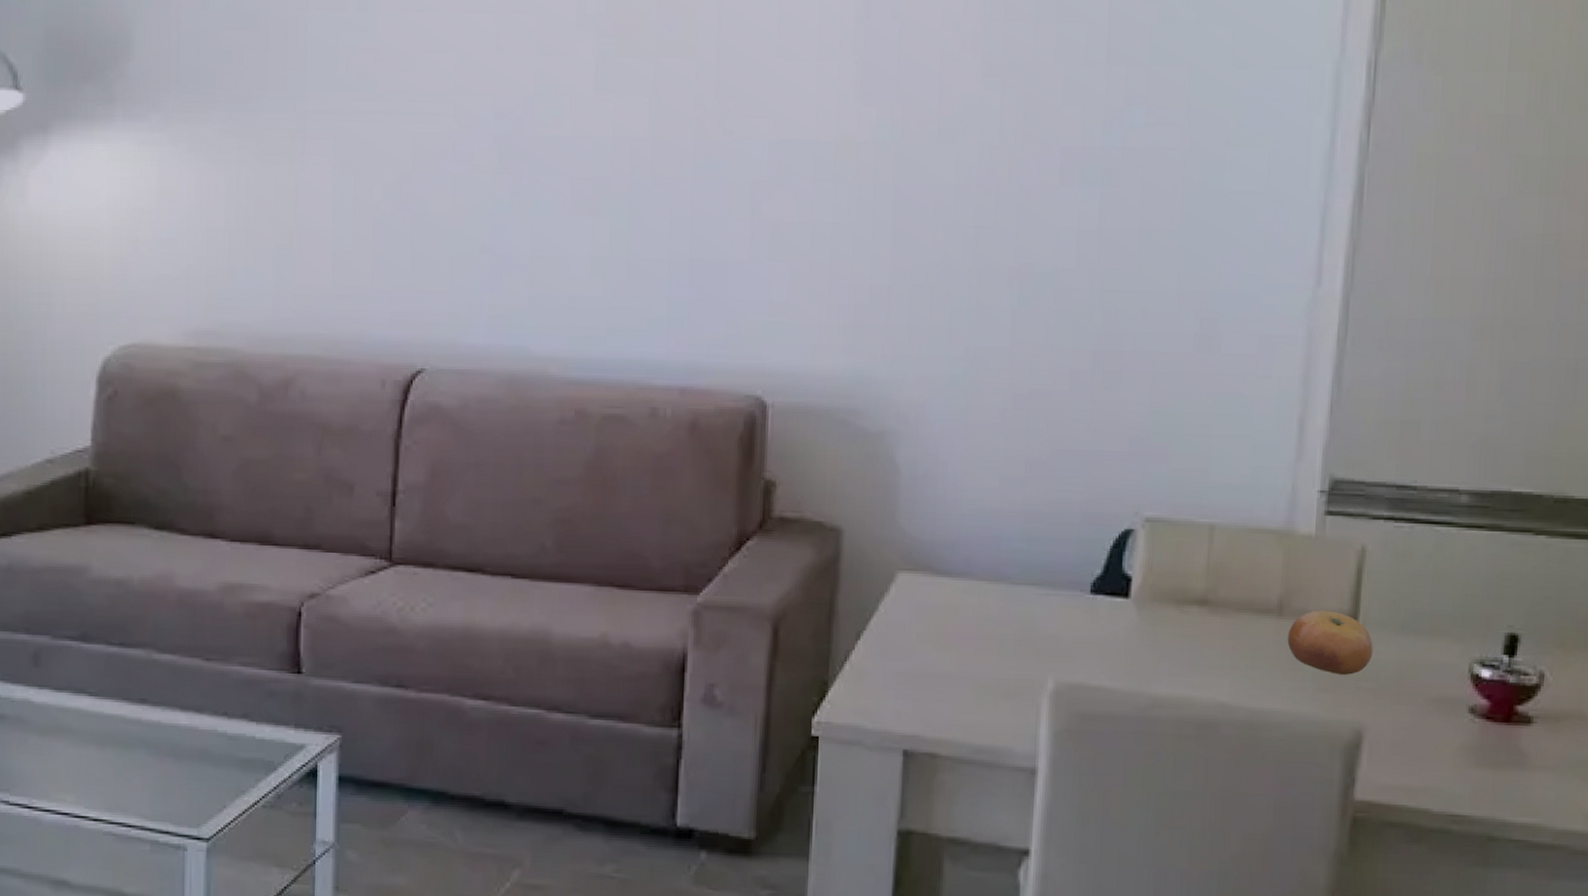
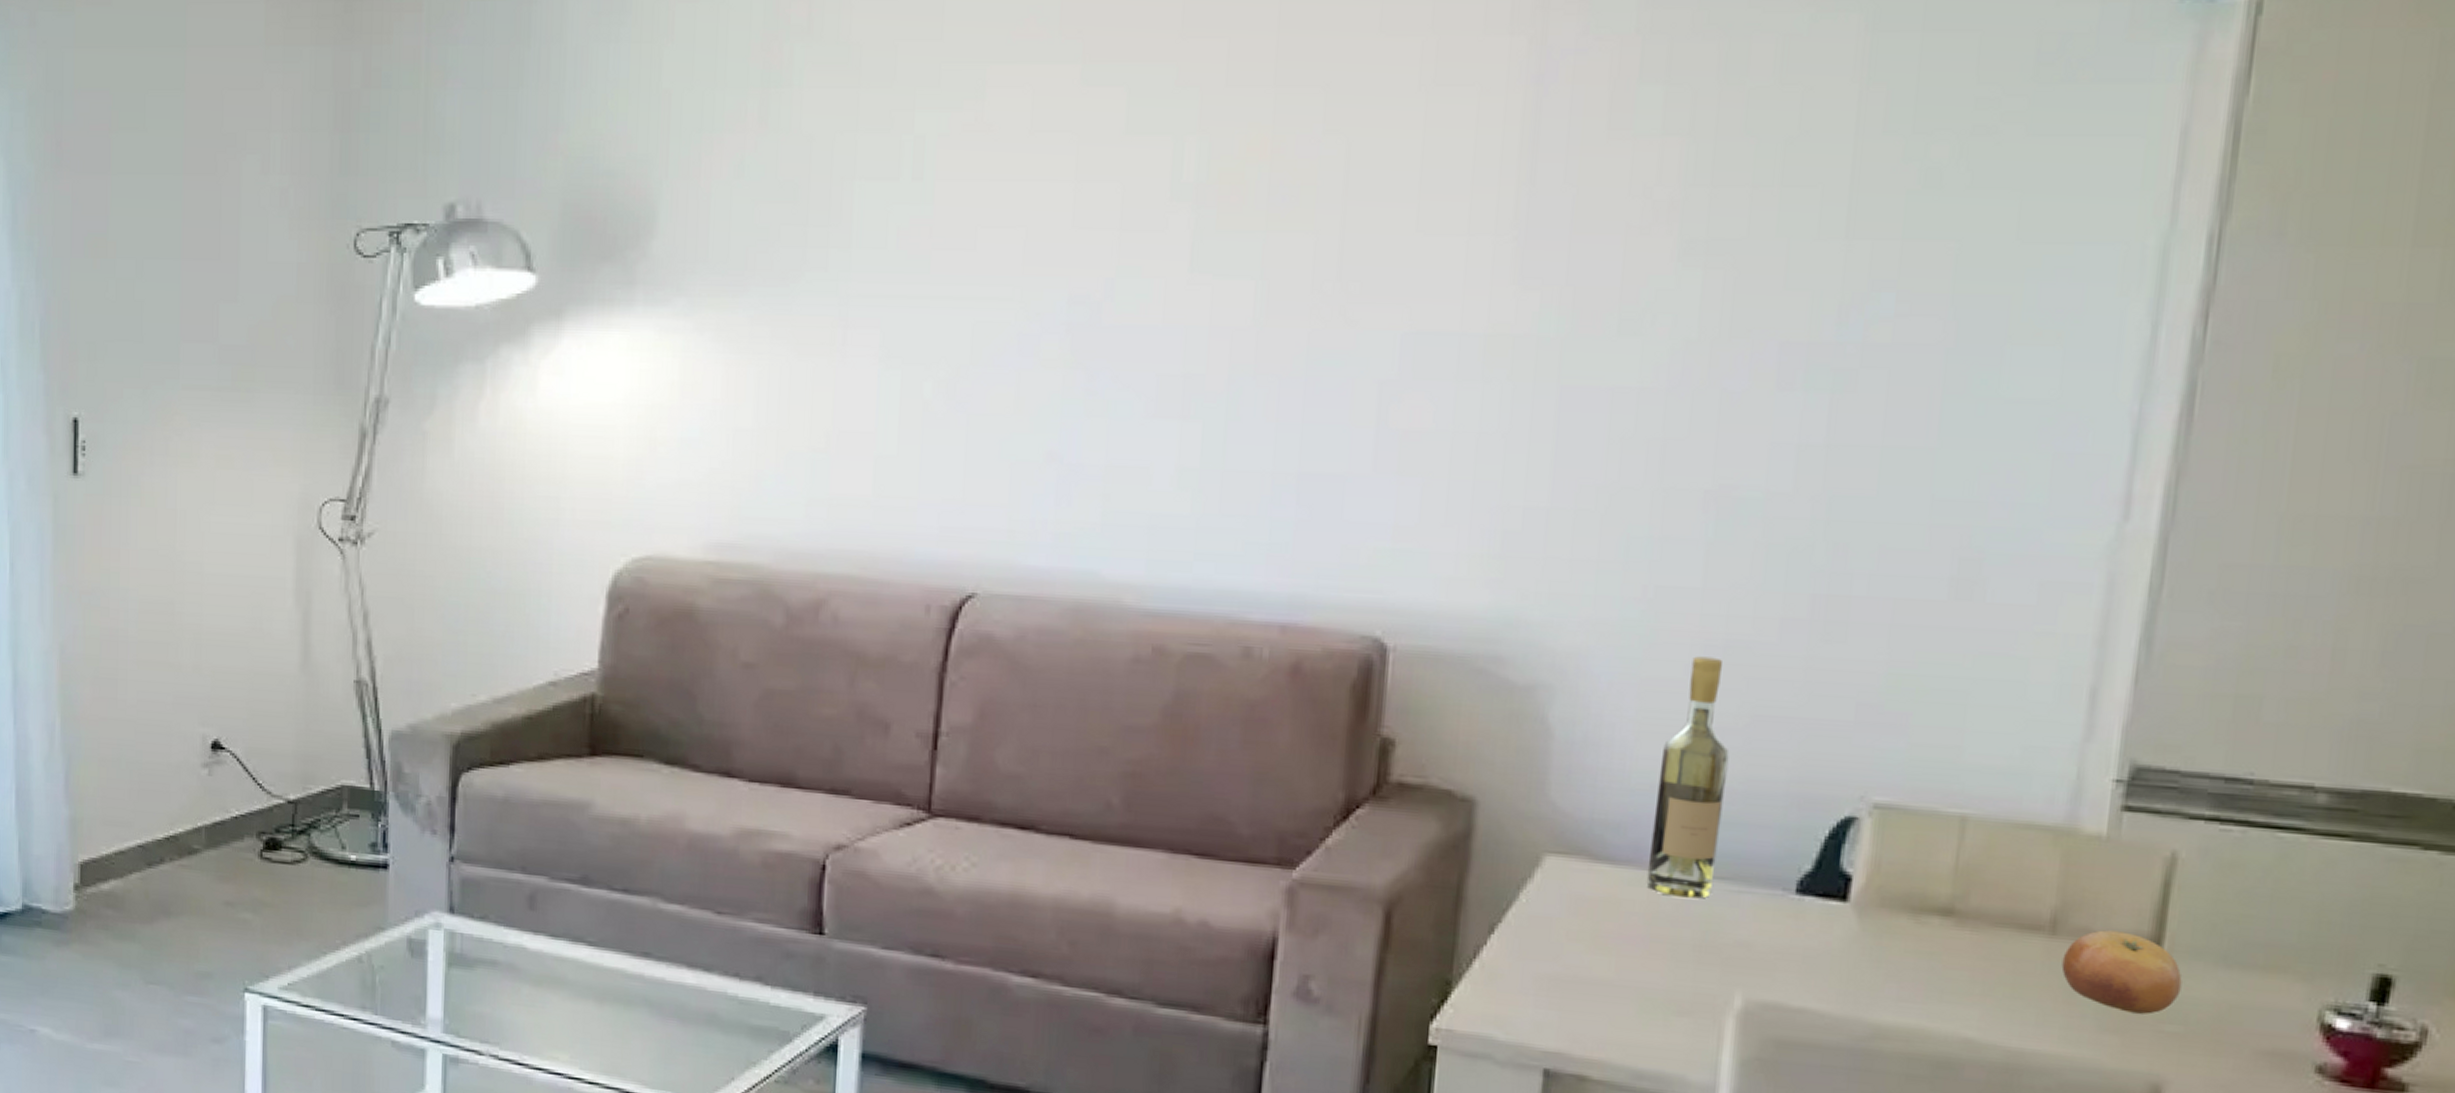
bottle: none [977,403,1036,602] -> present [1646,656,1730,899]

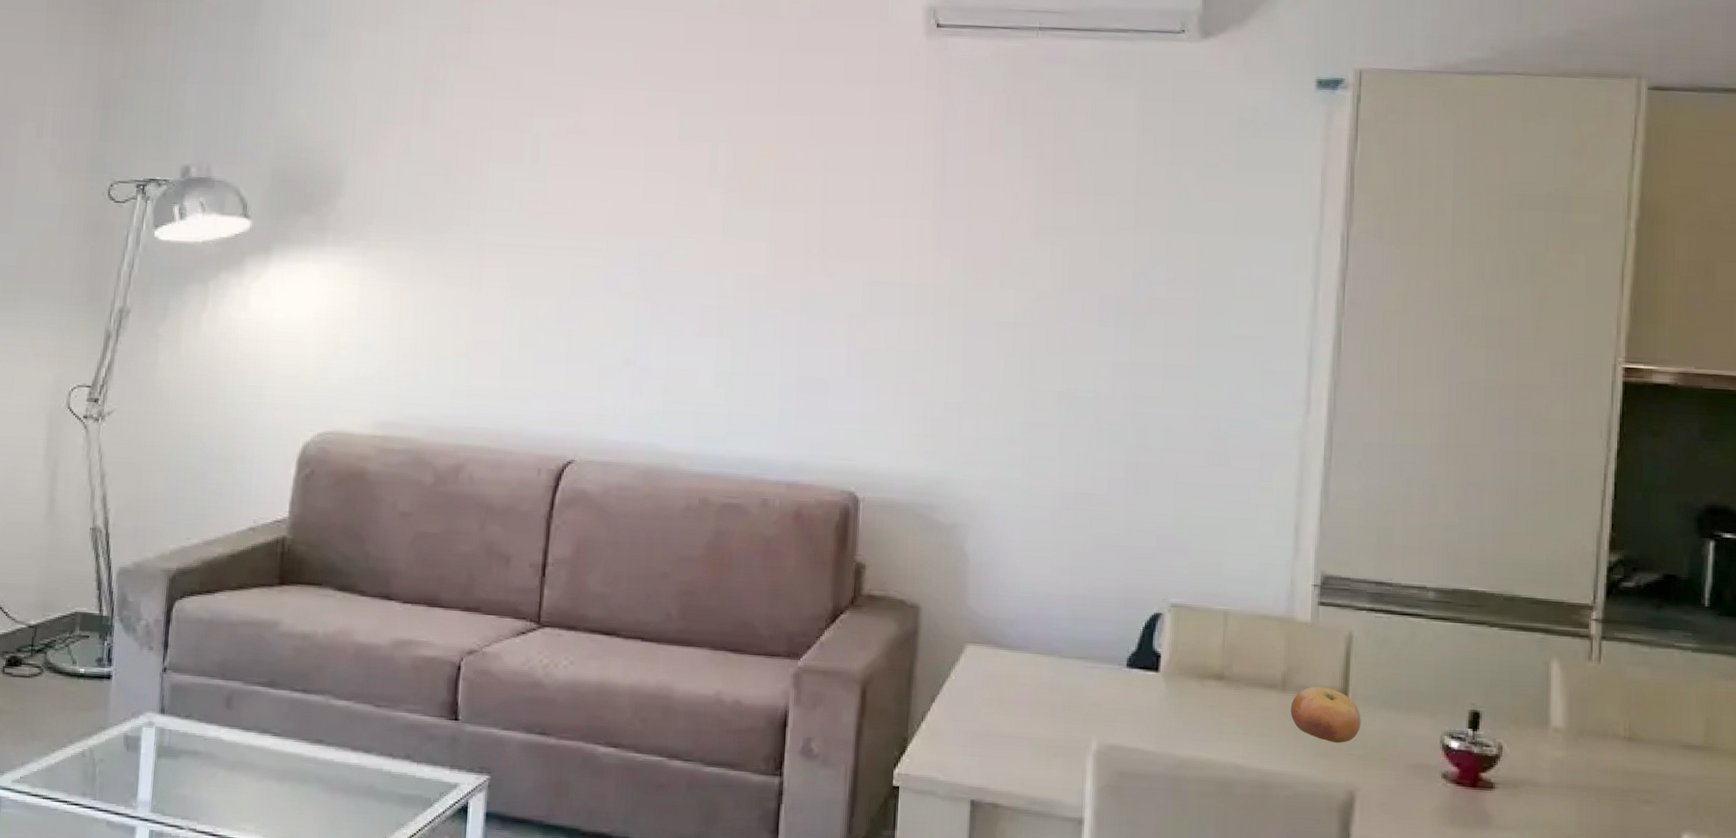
bottle: present [1646,656,1730,899] -> none [1032,504,1081,673]

